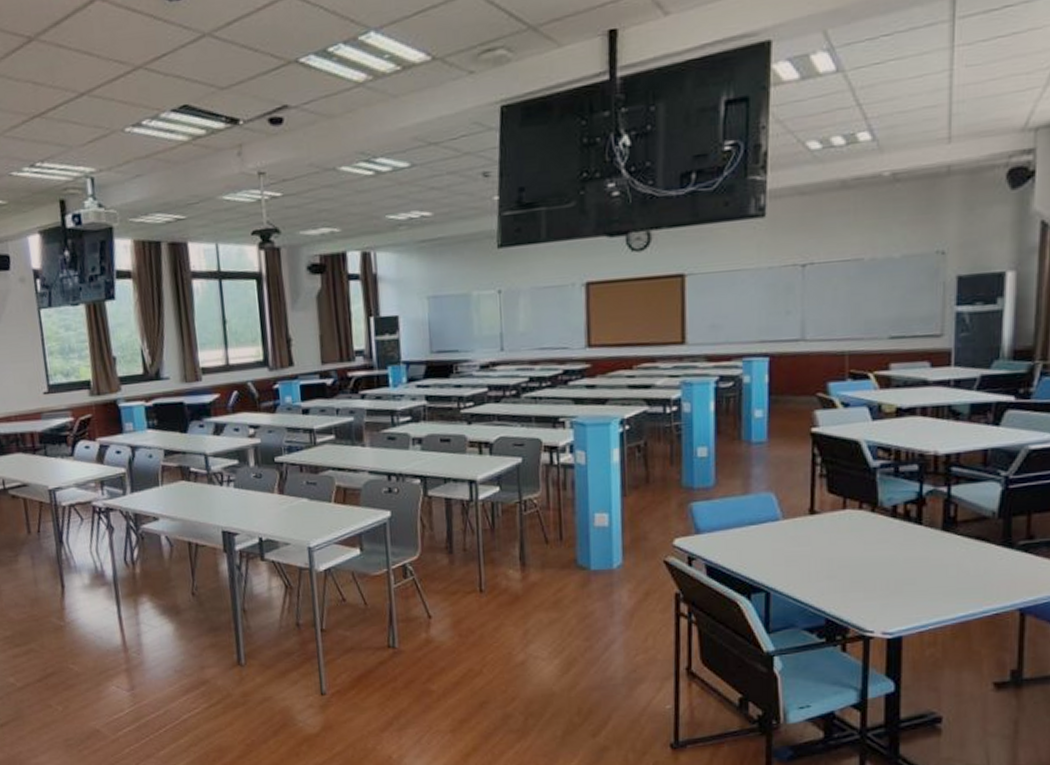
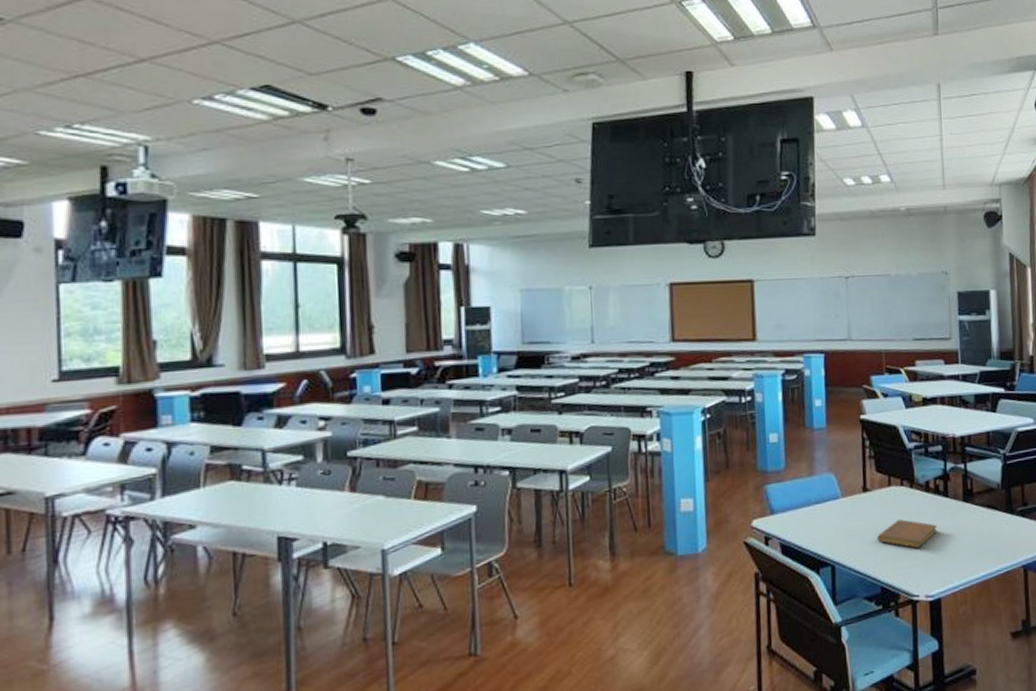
notebook: none [824,547,905,580] -> present [877,519,938,549]

